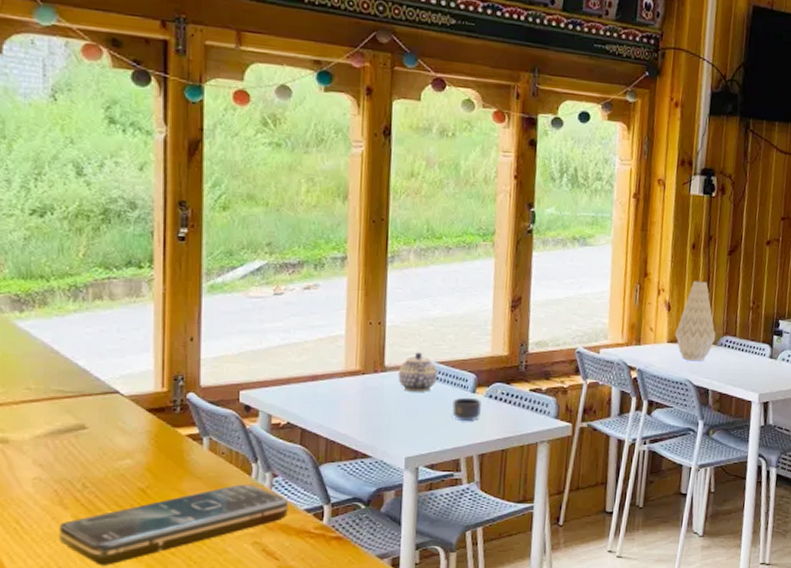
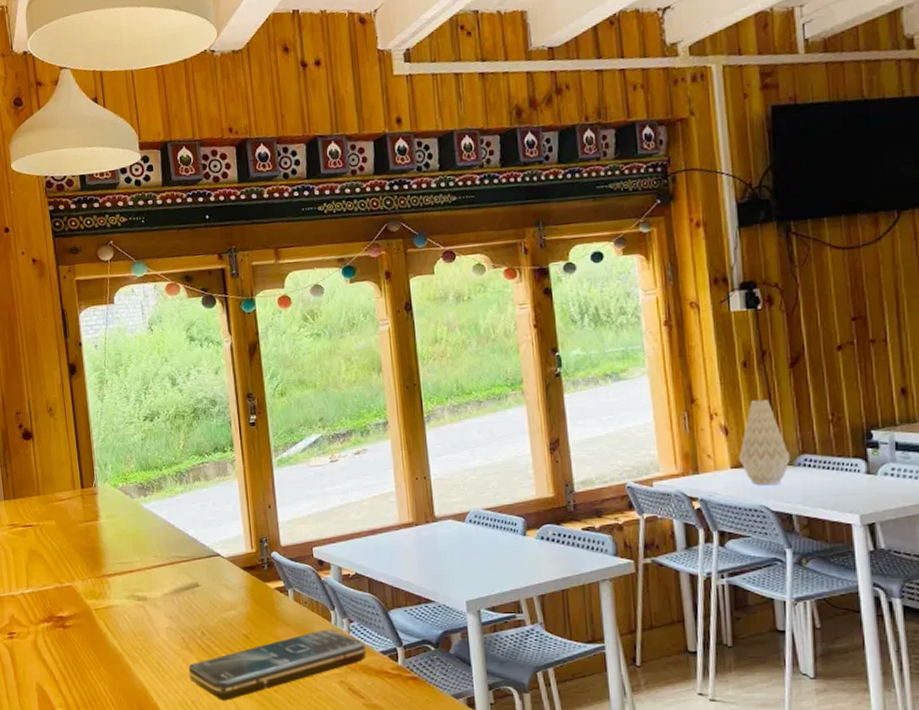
teapot: present [398,352,438,392] -> none [448,501,487,539]
mug: present [452,397,483,421] -> none [505,540,535,563]

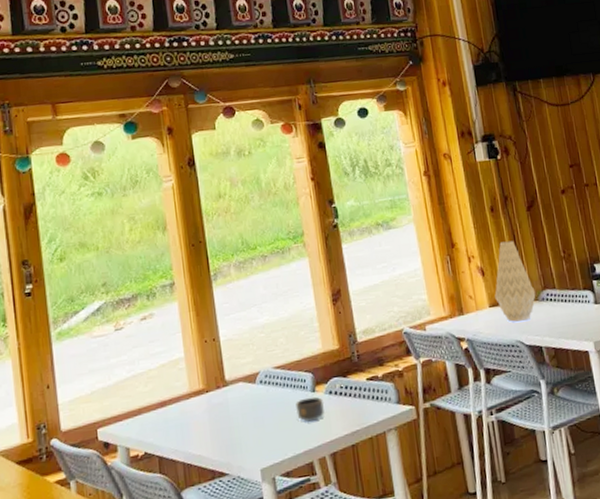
mug: none [505,540,535,563] -> present [295,397,325,422]

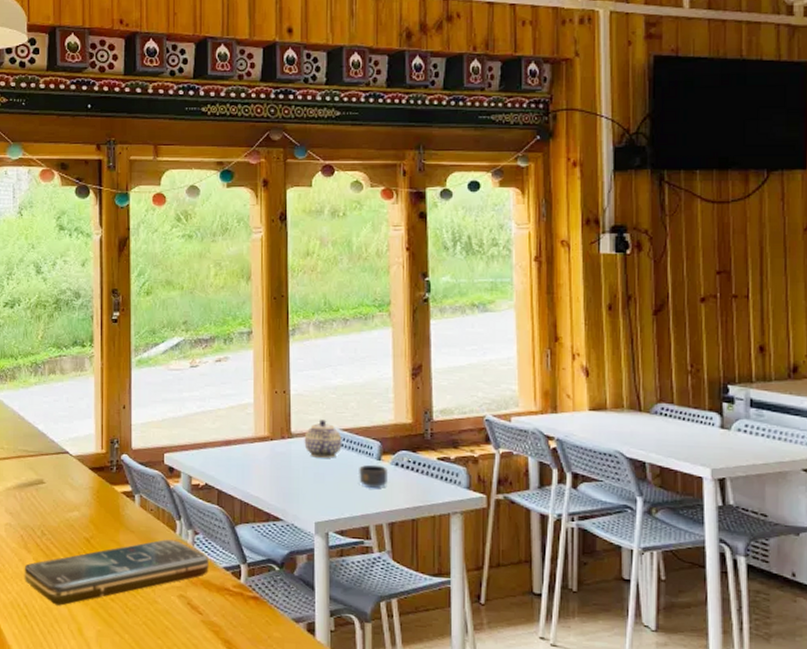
teapot: none [239,361,277,402] -> present [304,419,342,458]
vase: present [494,240,536,322] -> none [597,344,648,433]

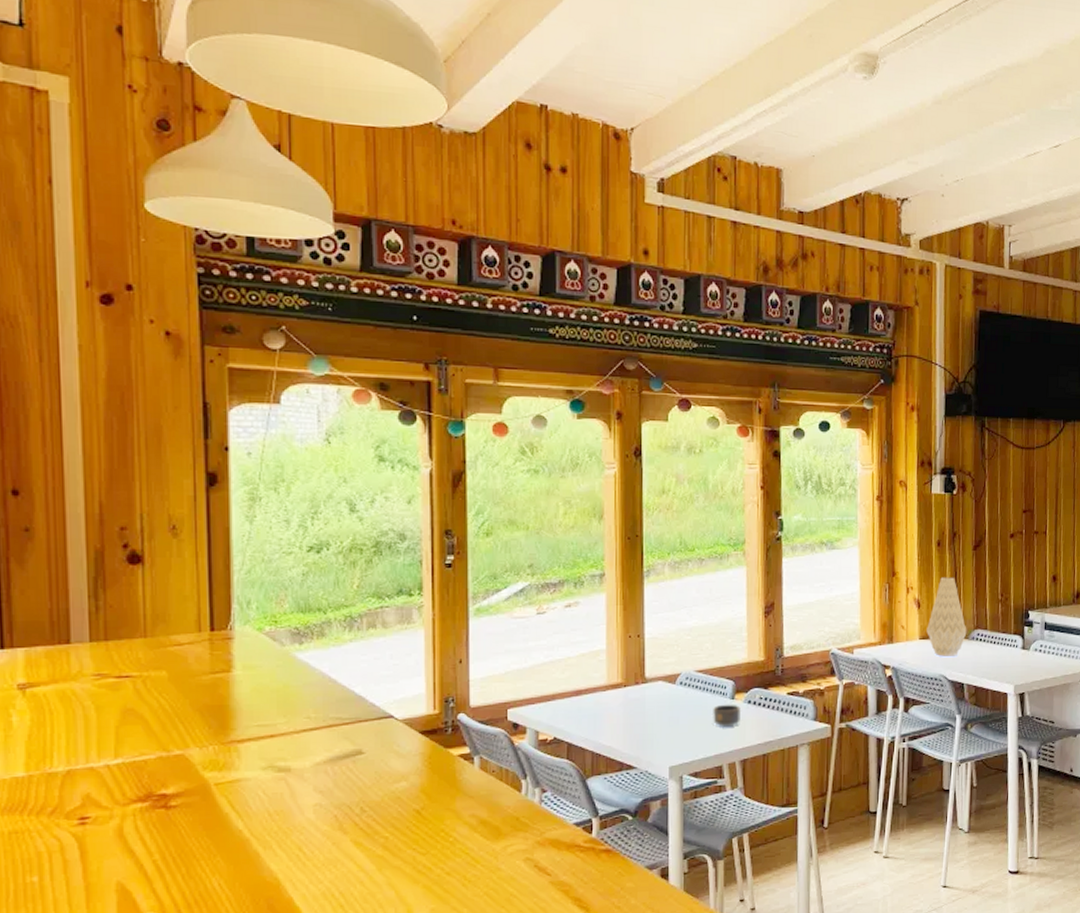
mobile phone: present [24,539,209,606] -> none [339,801,558,889]
teapot: present [304,419,342,458] -> none [659,662,697,701]
vase: none [597,344,648,433] -> present [927,577,967,658]

